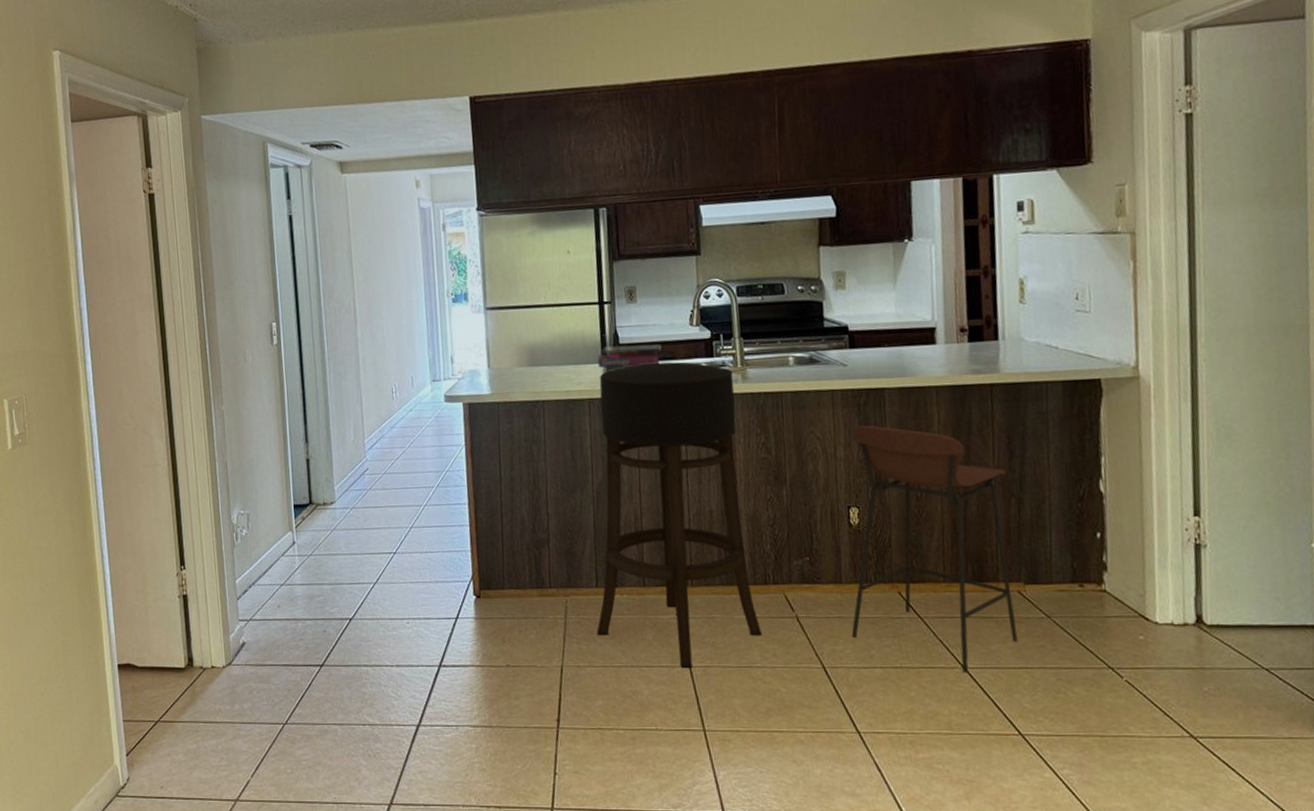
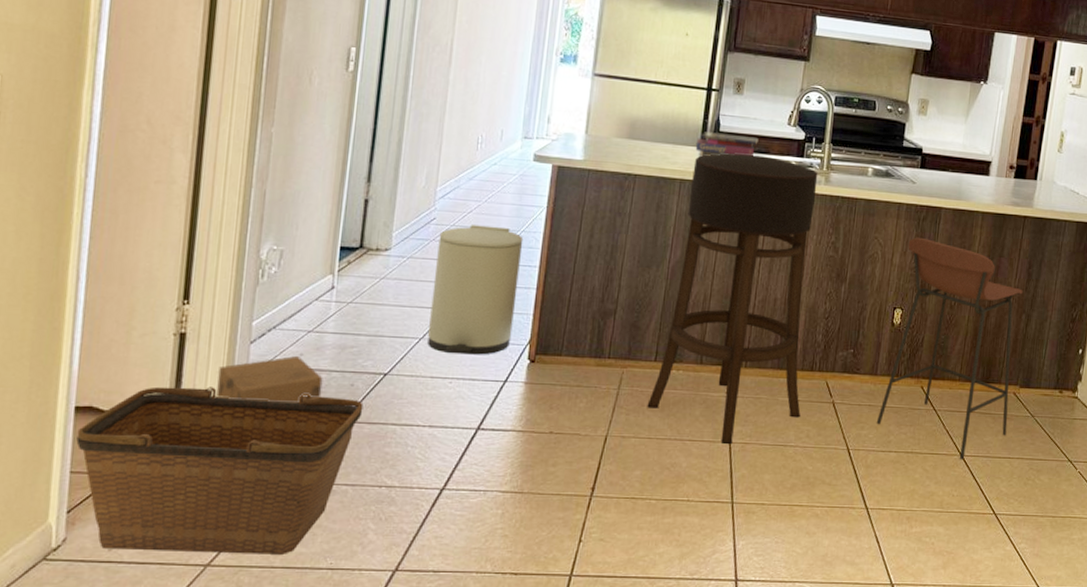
bicycle basket: none [122,641,338,790] -> present [76,386,363,554]
cardboard box: none [217,607,301,651] -> present [216,355,323,404]
pedal bin: none [374,469,455,595] -> present [428,225,524,355]

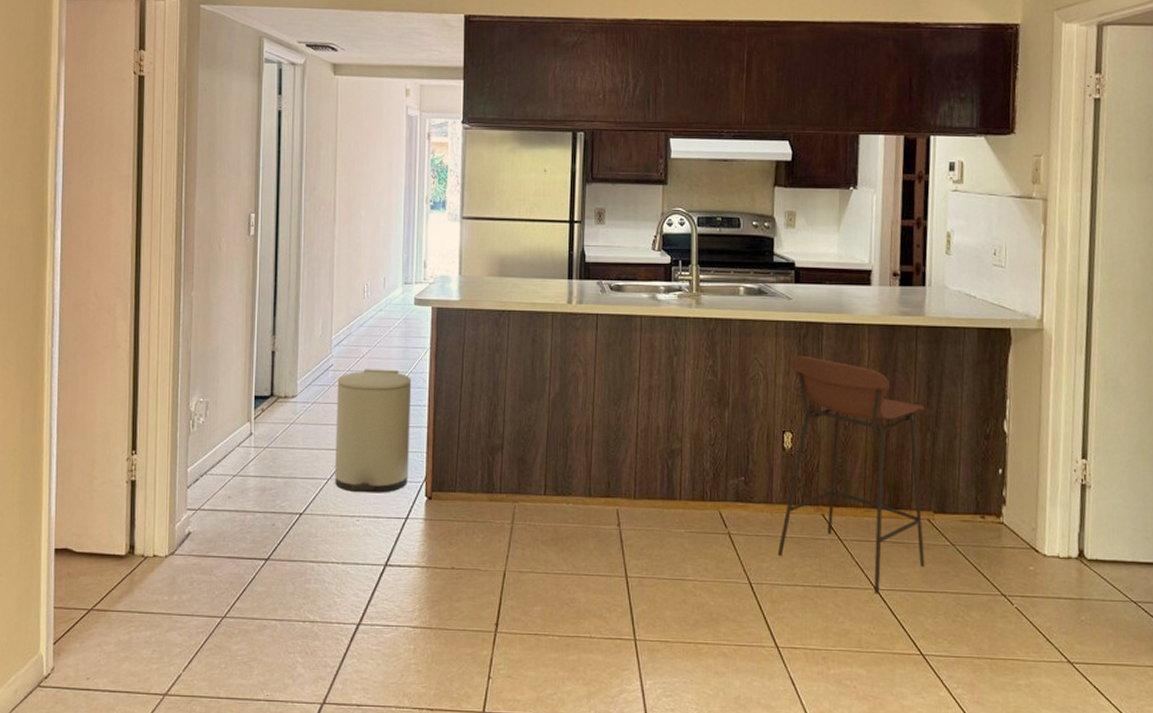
bicycle basket: present [76,386,363,554] -> none [57,529,284,686]
cardboard box: present [216,355,323,404] -> none [163,498,249,543]
bar stool: present [647,153,818,444] -> none [541,283,696,578]
books: present [695,132,759,157] -> none [563,264,625,288]

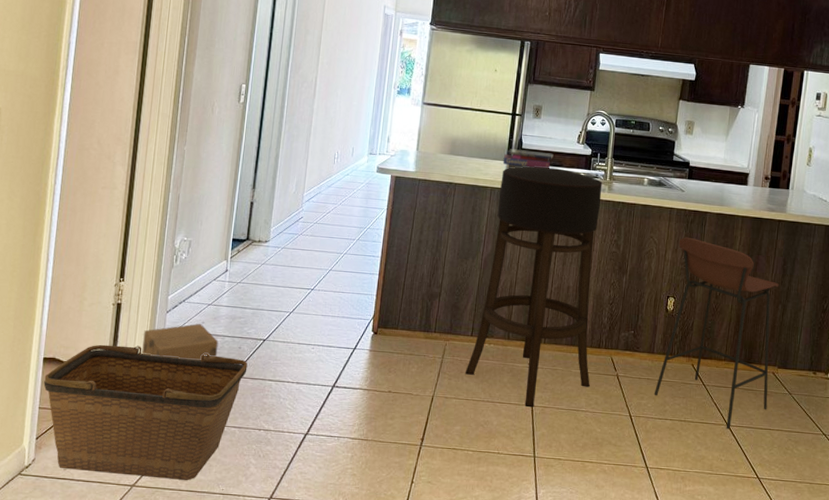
bicycle basket: none [57,529,284,686] -> present [43,344,248,480]
cardboard box: none [163,498,249,543] -> present [142,323,219,361]
pedal bin: present [335,369,412,493] -> none [296,222,369,327]
bar stool: none [541,283,696,578] -> present [465,166,603,407]
books: none [563,264,625,288] -> present [503,149,554,169]

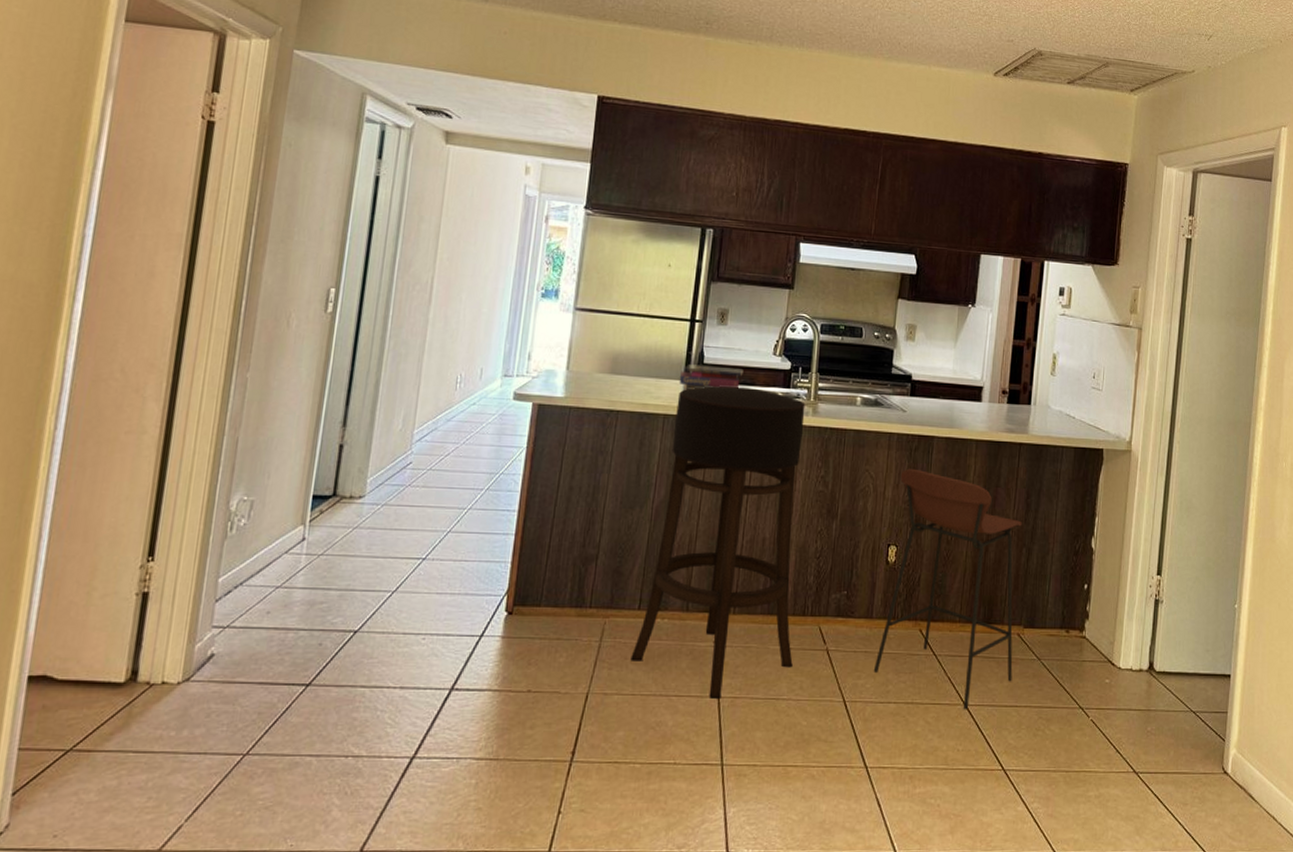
bicycle basket: present [43,344,248,480] -> none [27,650,332,837]
cardboard box: present [142,323,219,361] -> none [177,613,290,666]

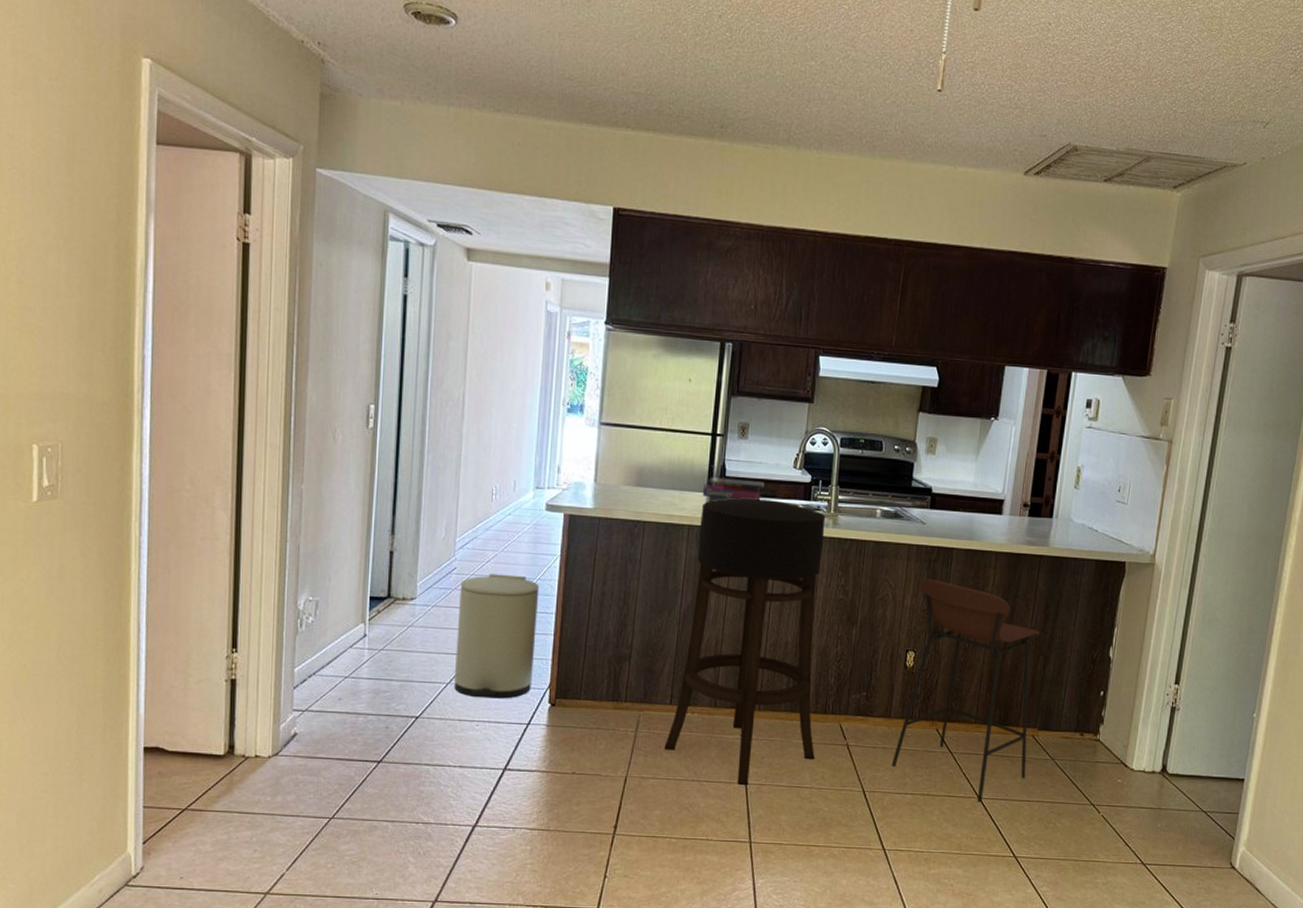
pedal bin: none [401,468,502,608] -> present [454,574,540,699]

